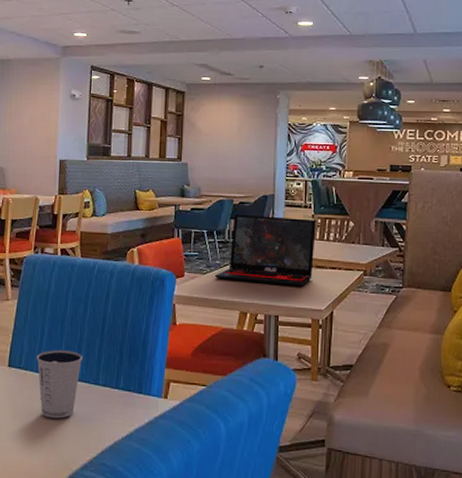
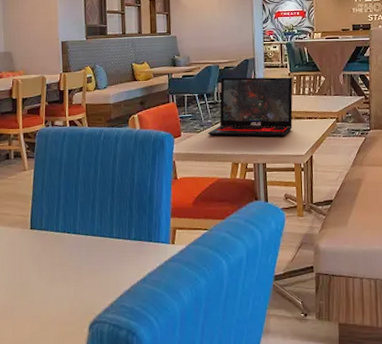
dixie cup: present [36,350,83,419] -> none [55,210,97,271]

